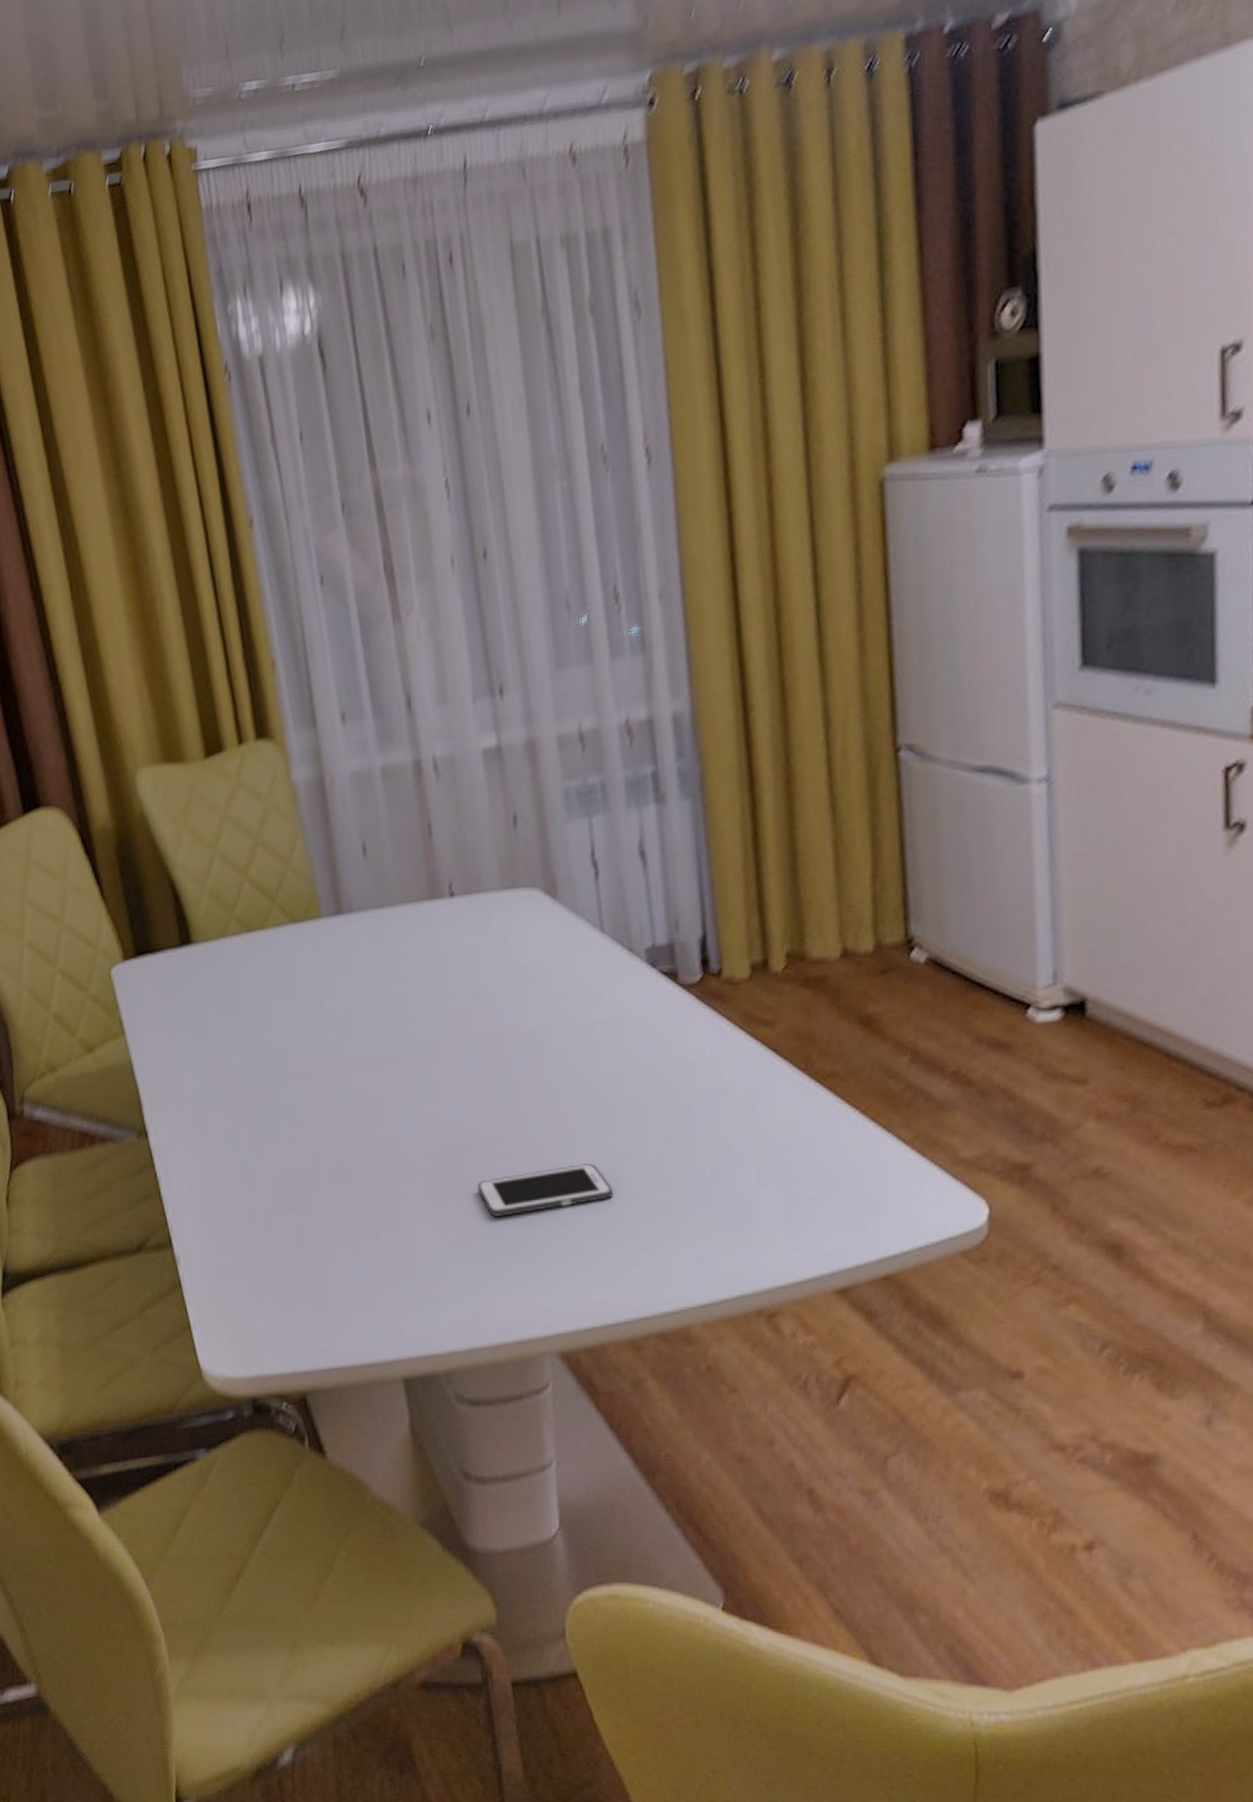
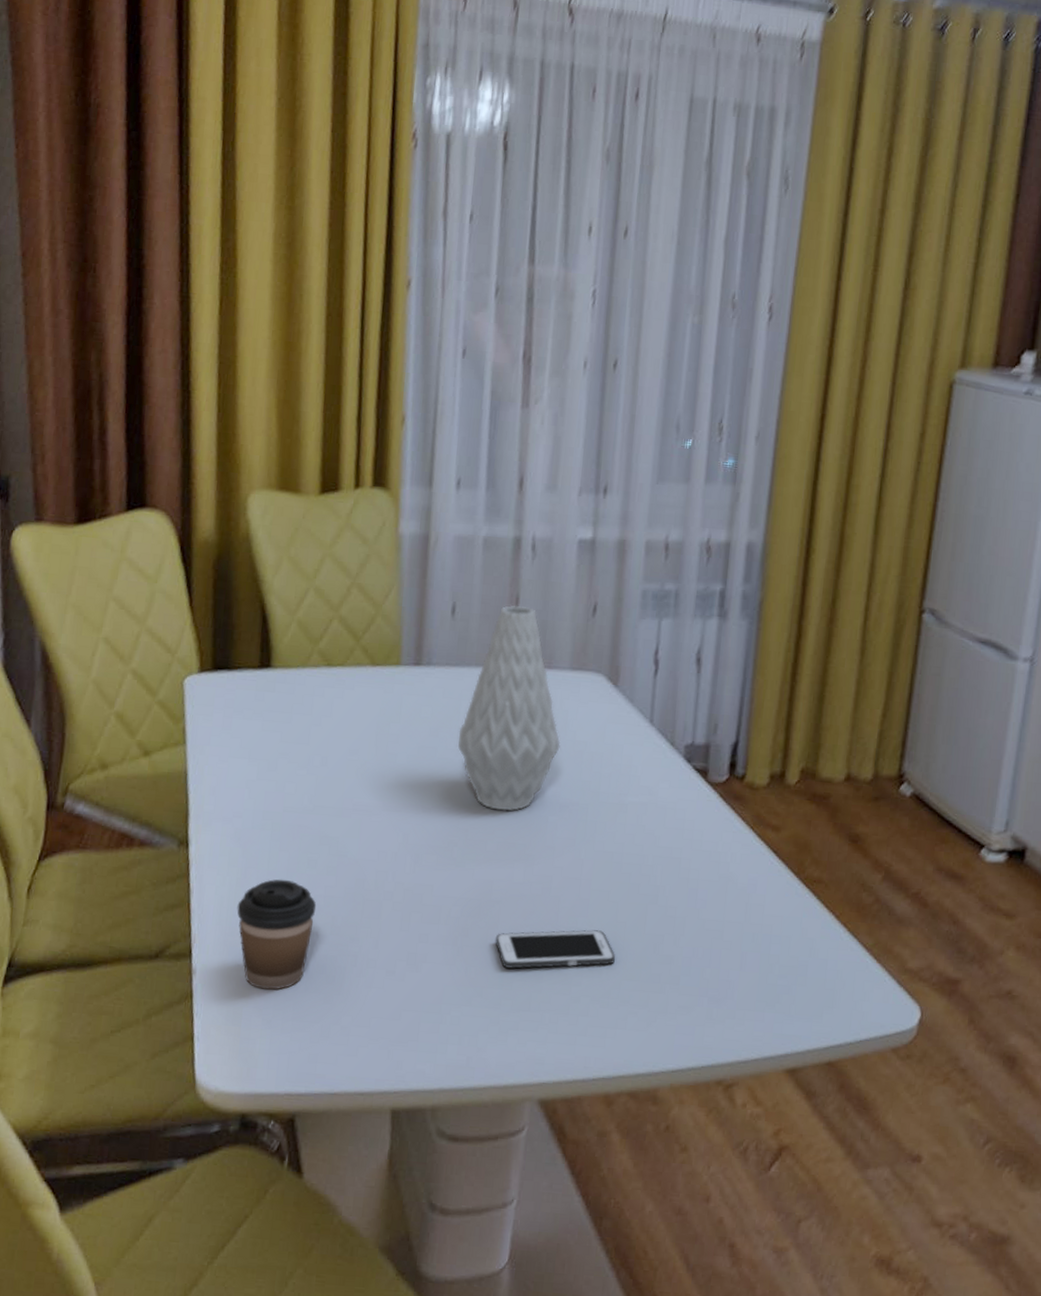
coffee cup: none [206,1155,287,1270] -> present [237,879,317,990]
vase: none [395,831,507,1053] -> present [457,605,561,811]

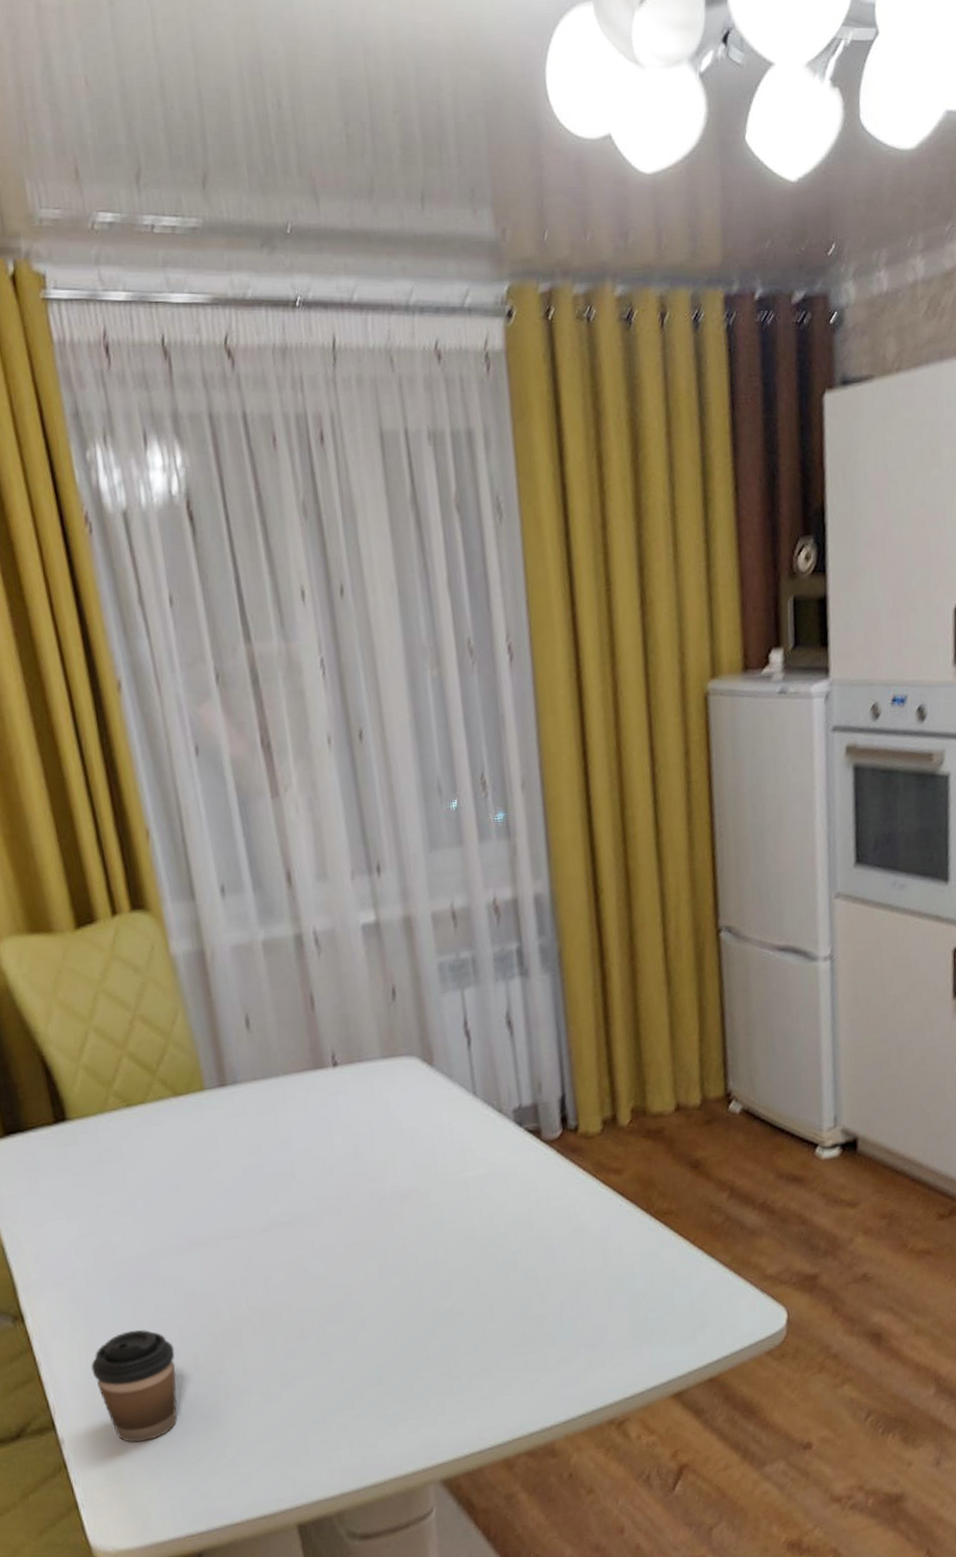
vase: present [457,605,561,811] -> none [281,1003,388,1215]
cell phone: present [495,929,615,969] -> none [364,1307,487,1364]

